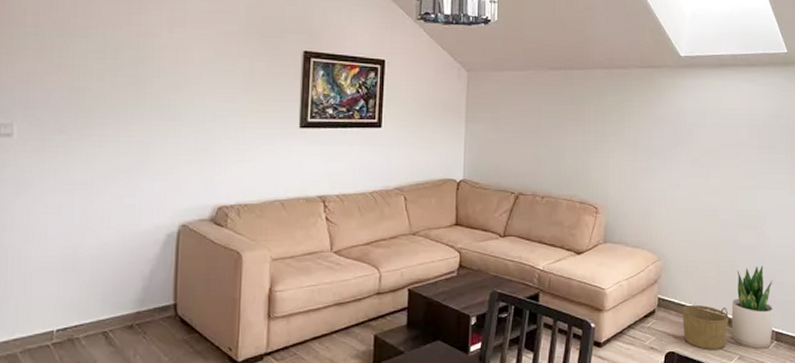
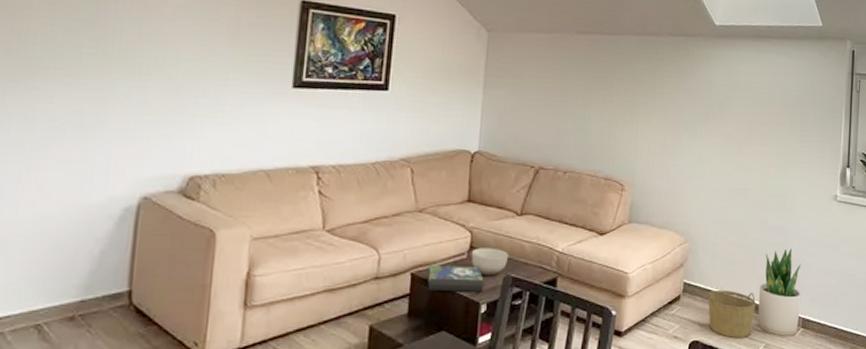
book: none [423,281,473,307] -> present [427,264,484,293]
bowl: none [460,266,495,292] -> present [471,248,509,276]

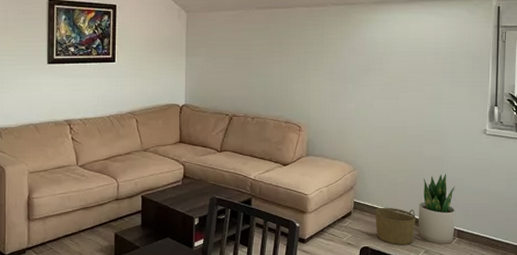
book: present [427,264,484,293] -> none [154,189,195,210]
bowl: present [471,248,509,276] -> none [184,176,213,198]

